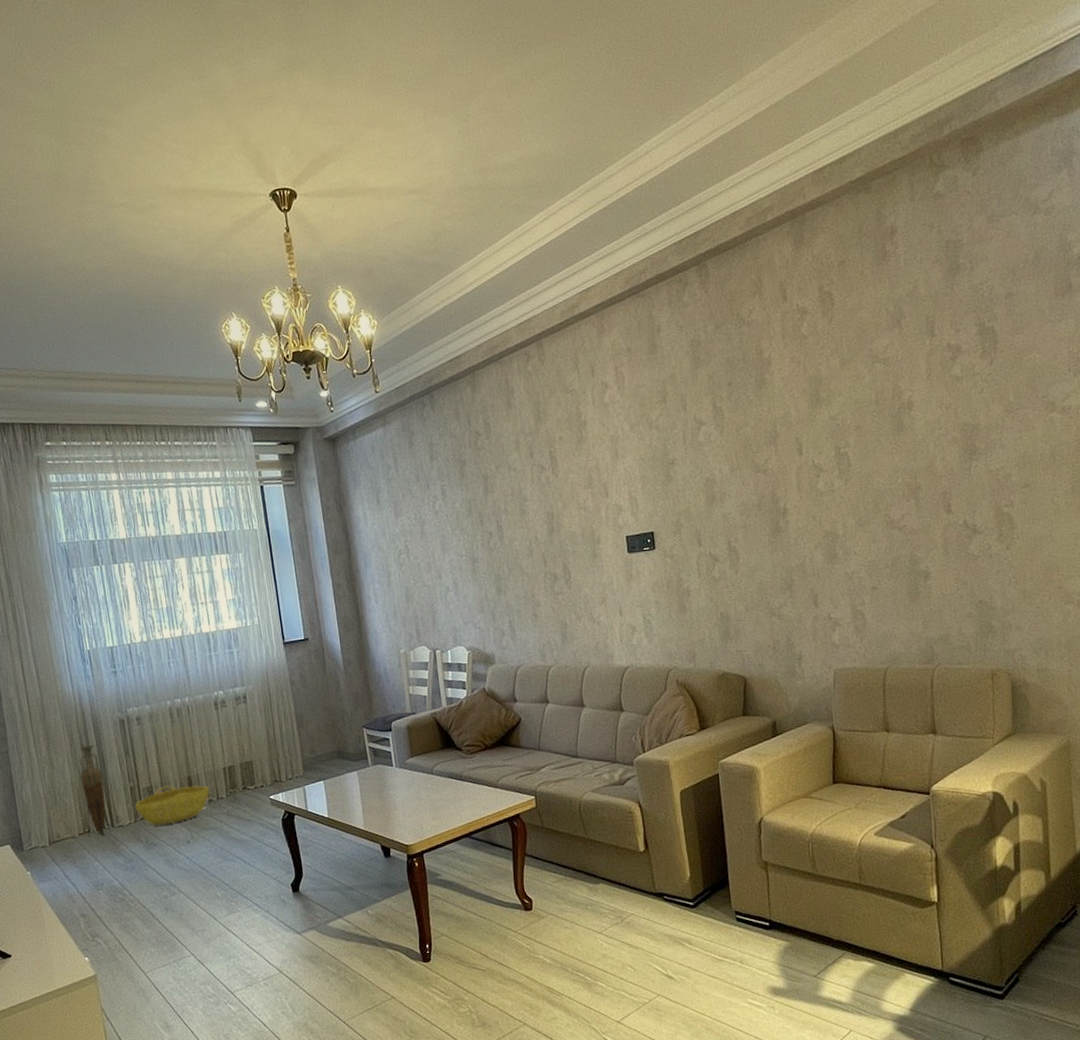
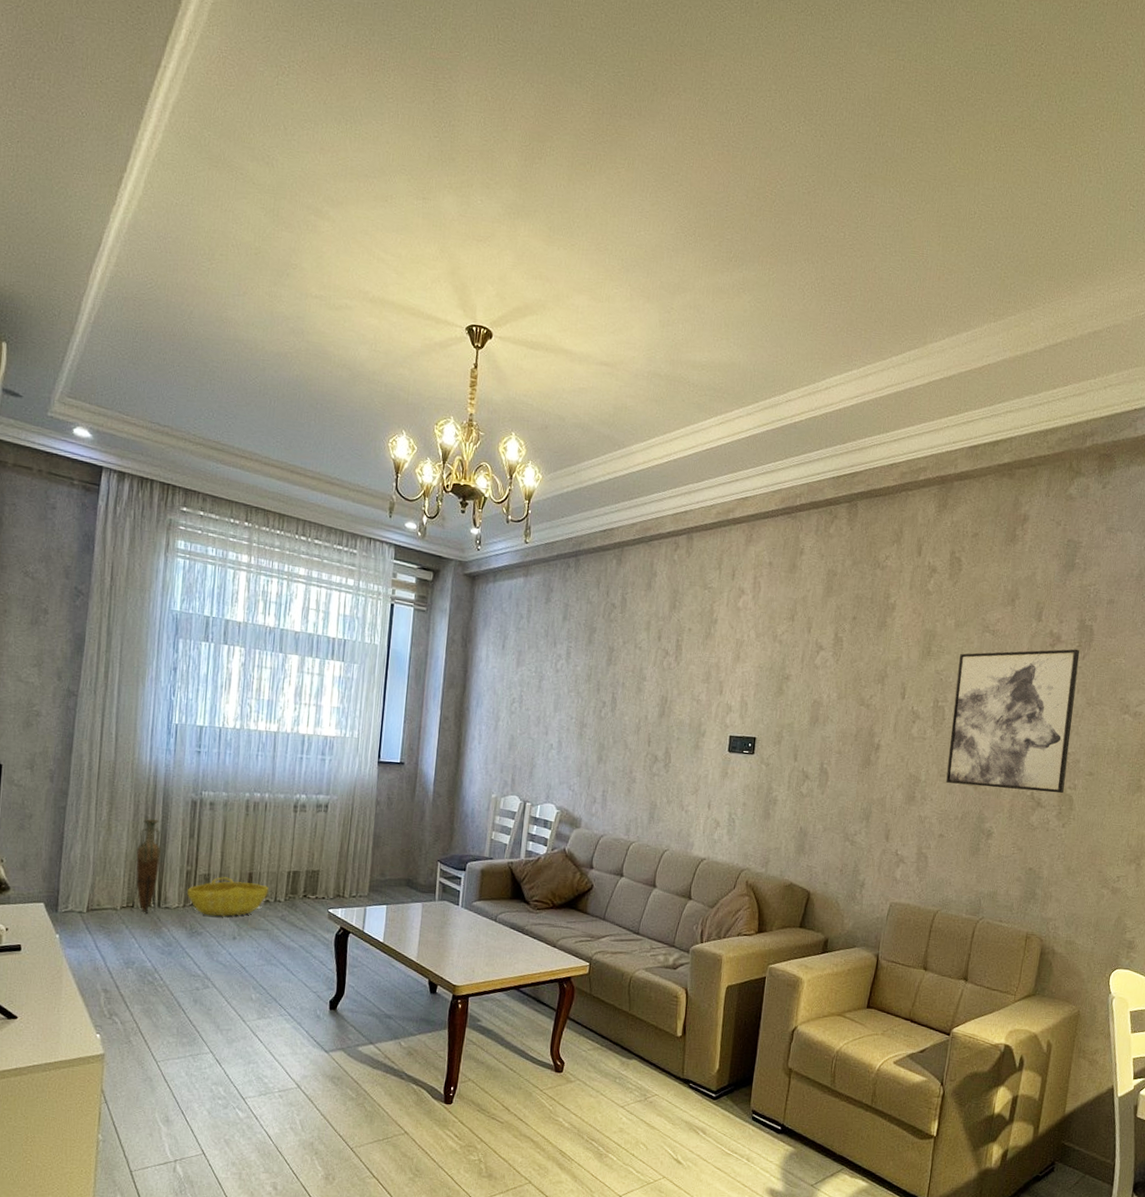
wall art: none [853,355,1000,531] -> present [946,649,1080,794]

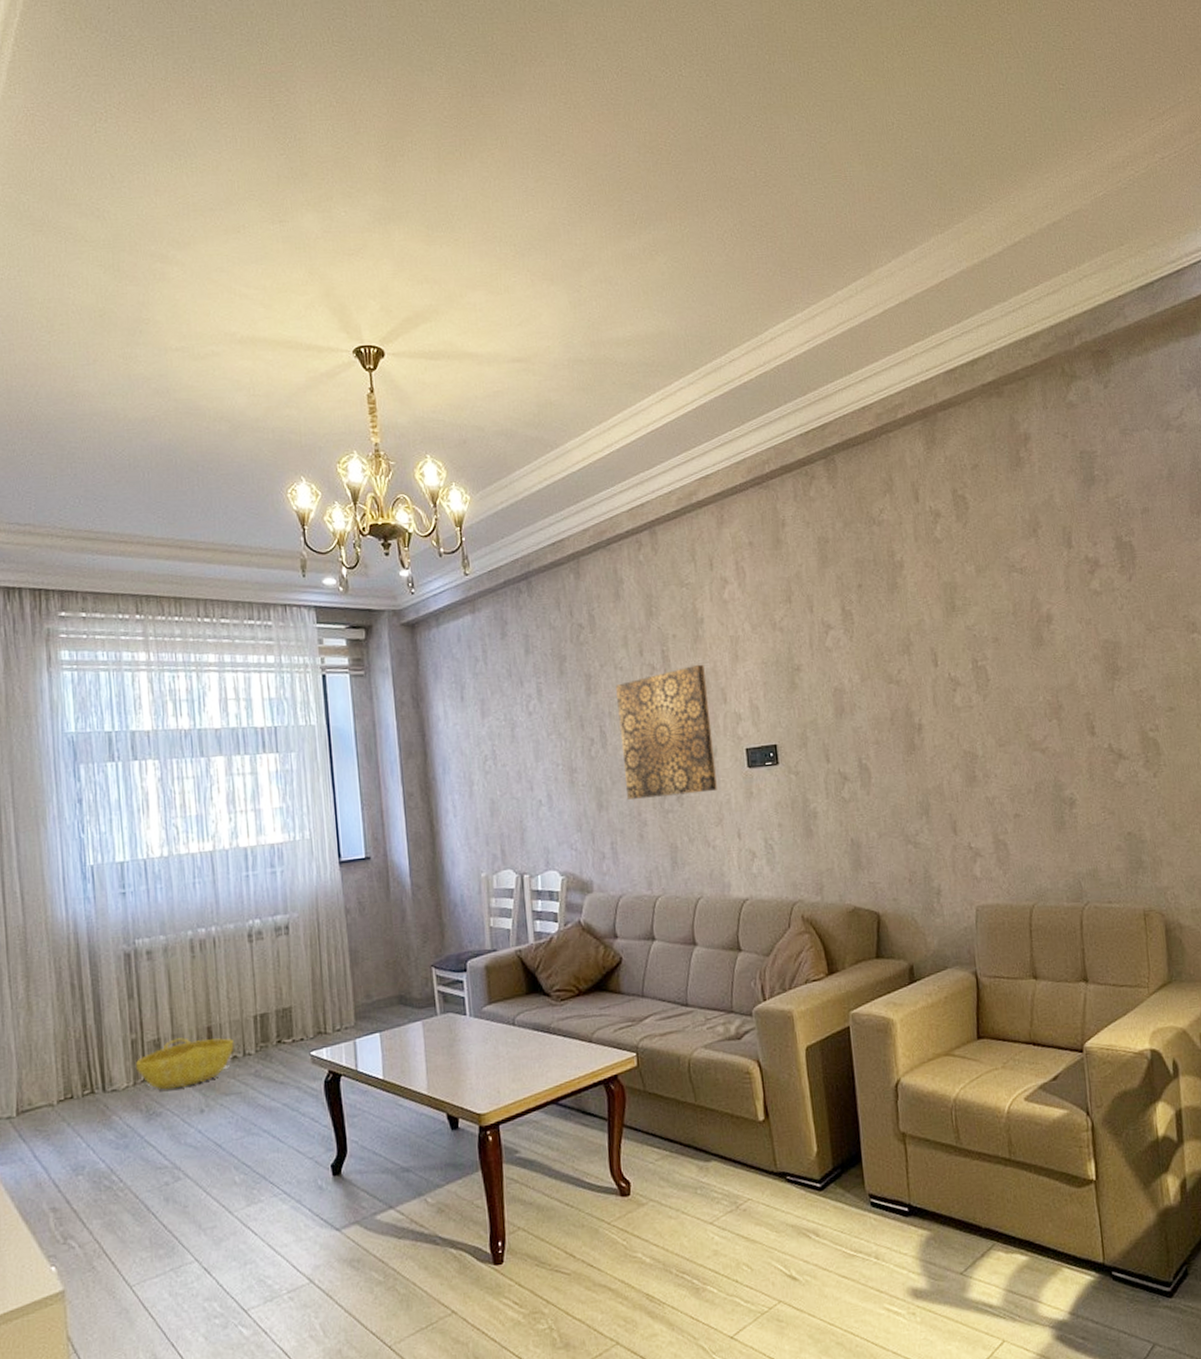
vase: present [131,818,161,914] -> none [67,985,100,1103]
wall art: none [624,657,710,766] -> present [616,664,717,799]
wall art: present [946,649,1080,794] -> none [989,571,1145,752]

